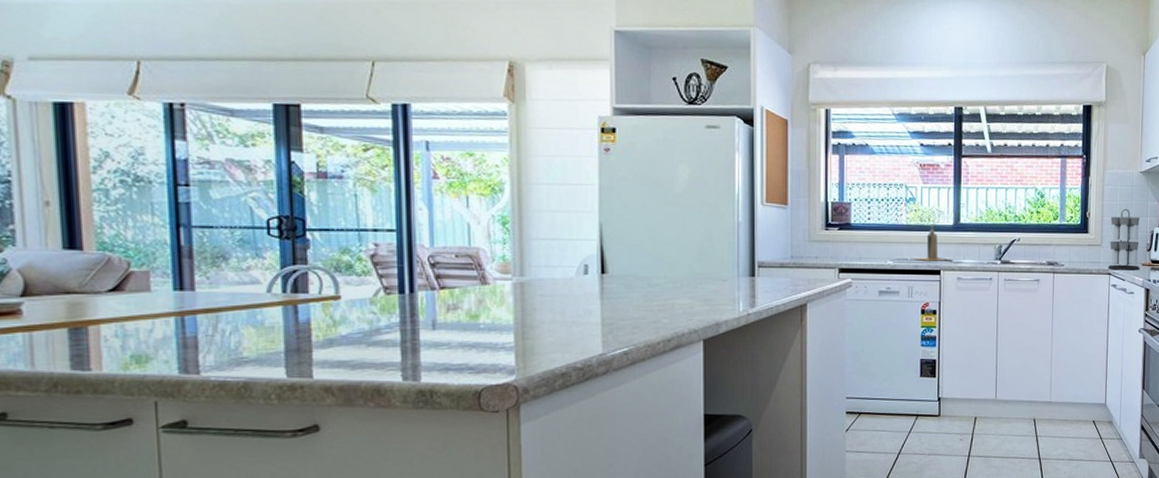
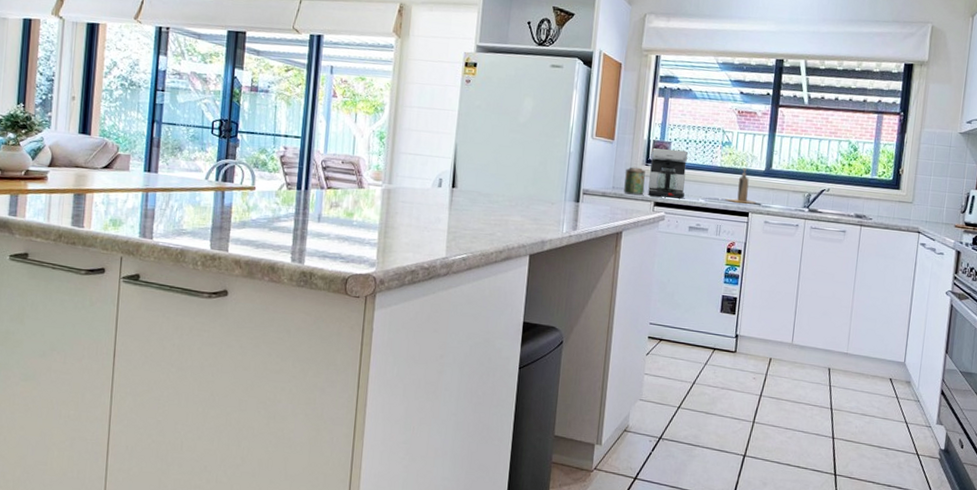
canister: none [804,232,827,263] -> present [624,167,645,195]
coffee maker: none [830,209,871,263] -> present [648,147,688,199]
spice rack: present [1108,208,1140,271] -> none [918,168,955,232]

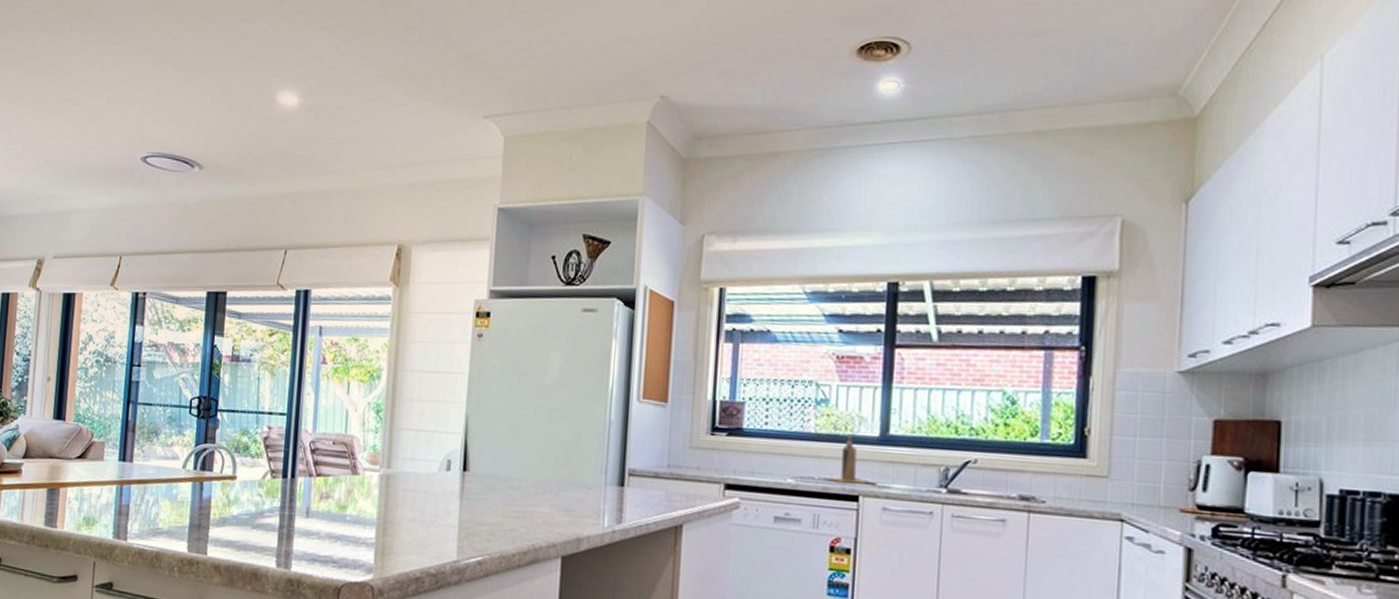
canister: present [624,167,645,195] -> none [683,437,712,475]
coffee maker: present [648,147,688,199] -> none [715,410,768,479]

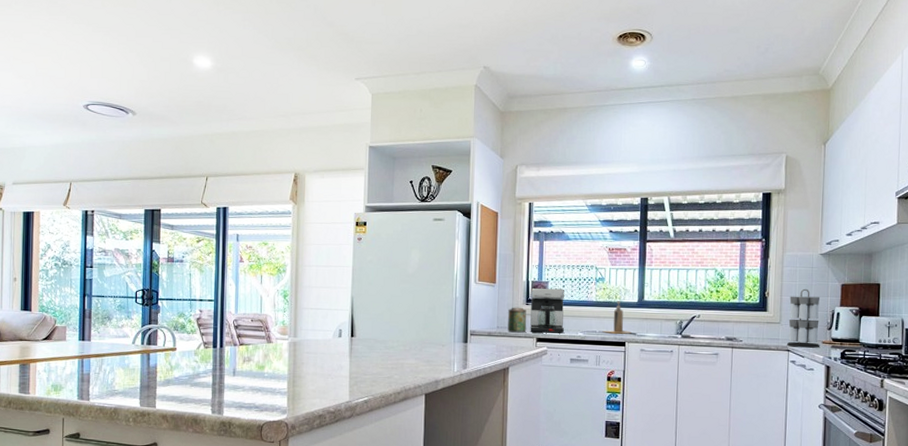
canister: none [683,437,712,475] -> present [508,307,527,333]
coffee maker: none [715,410,768,479] -> present [530,287,564,334]
spice rack: none [1120,424,1177,519] -> present [787,288,820,348]

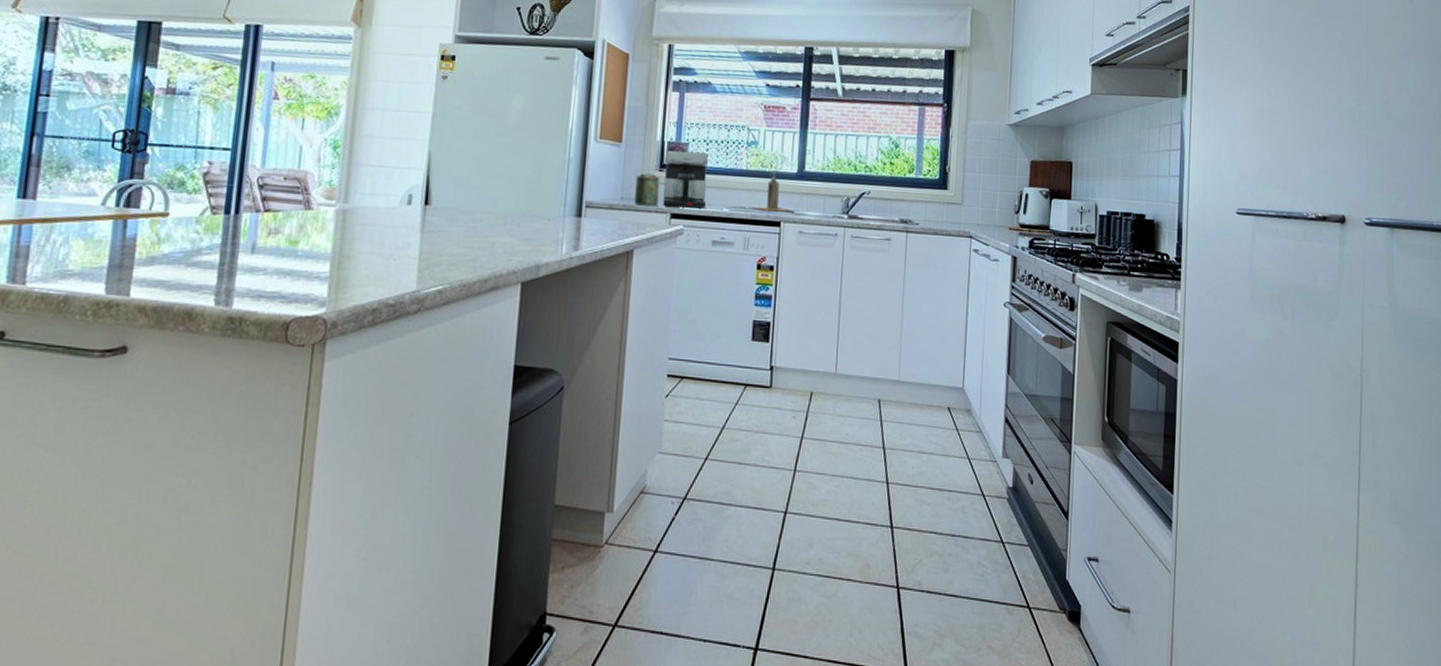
spice rack: present [787,288,820,348] -> none [970,164,1007,235]

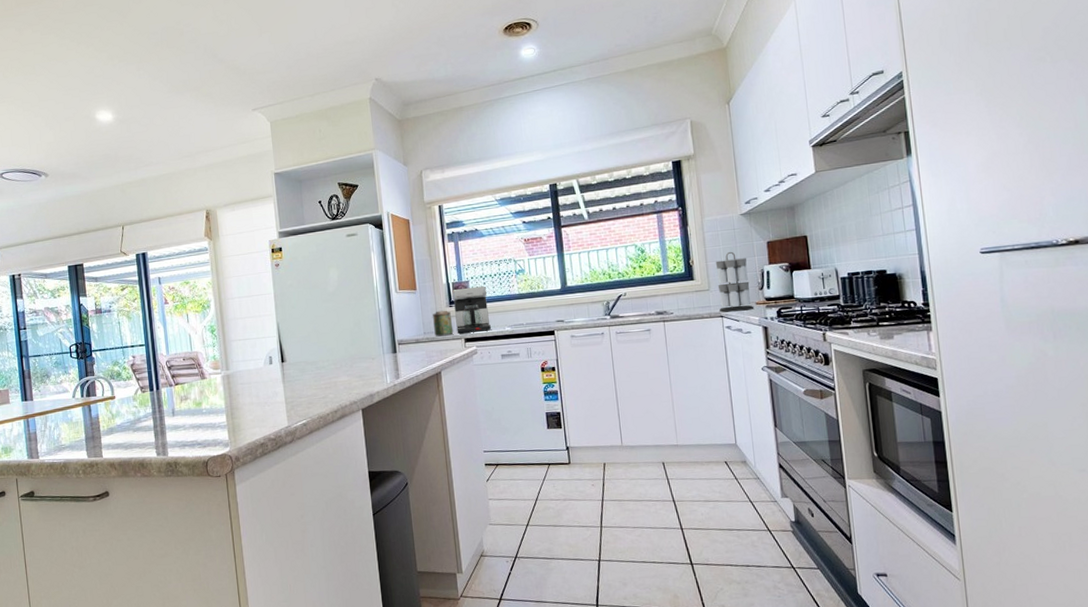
soap dispenser: present [753,169,789,212] -> none [529,289,559,325]
spice rack: none [970,164,1007,235] -> present [715,251,755,313]

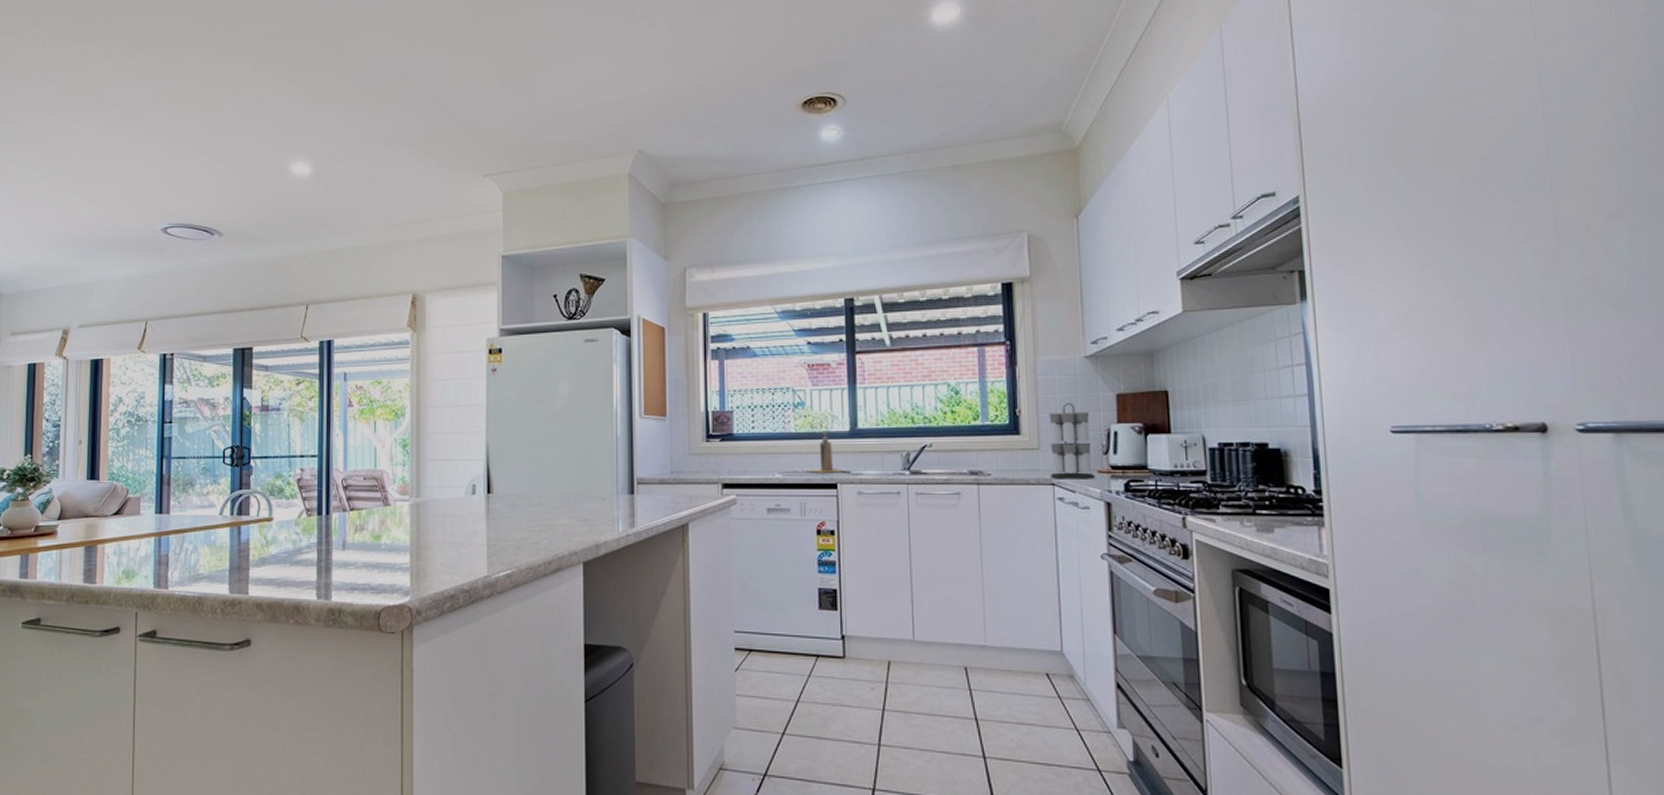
canister: present [433,310,454,337] -> none [684,445,709,478]
coffee maker: present [452,286,491,334] -> none [711,419,756,478]
soap dispenser: none [529,289,559,325] -> present [806,429,844,473]

